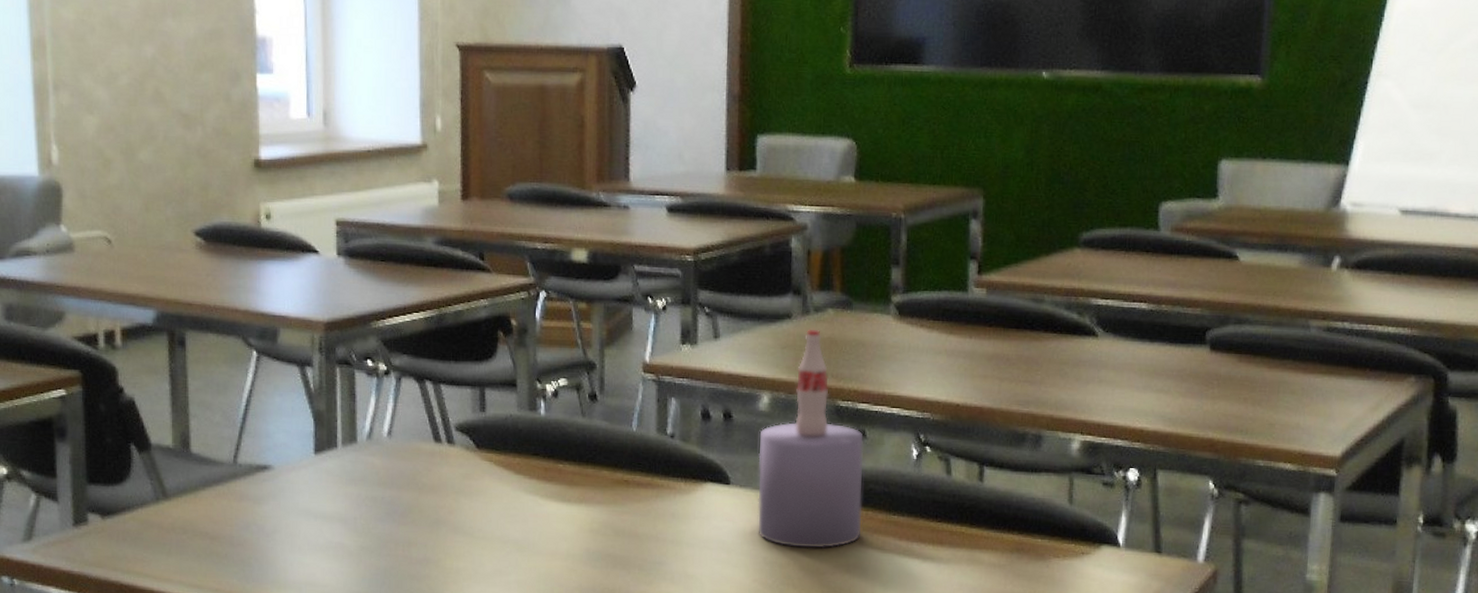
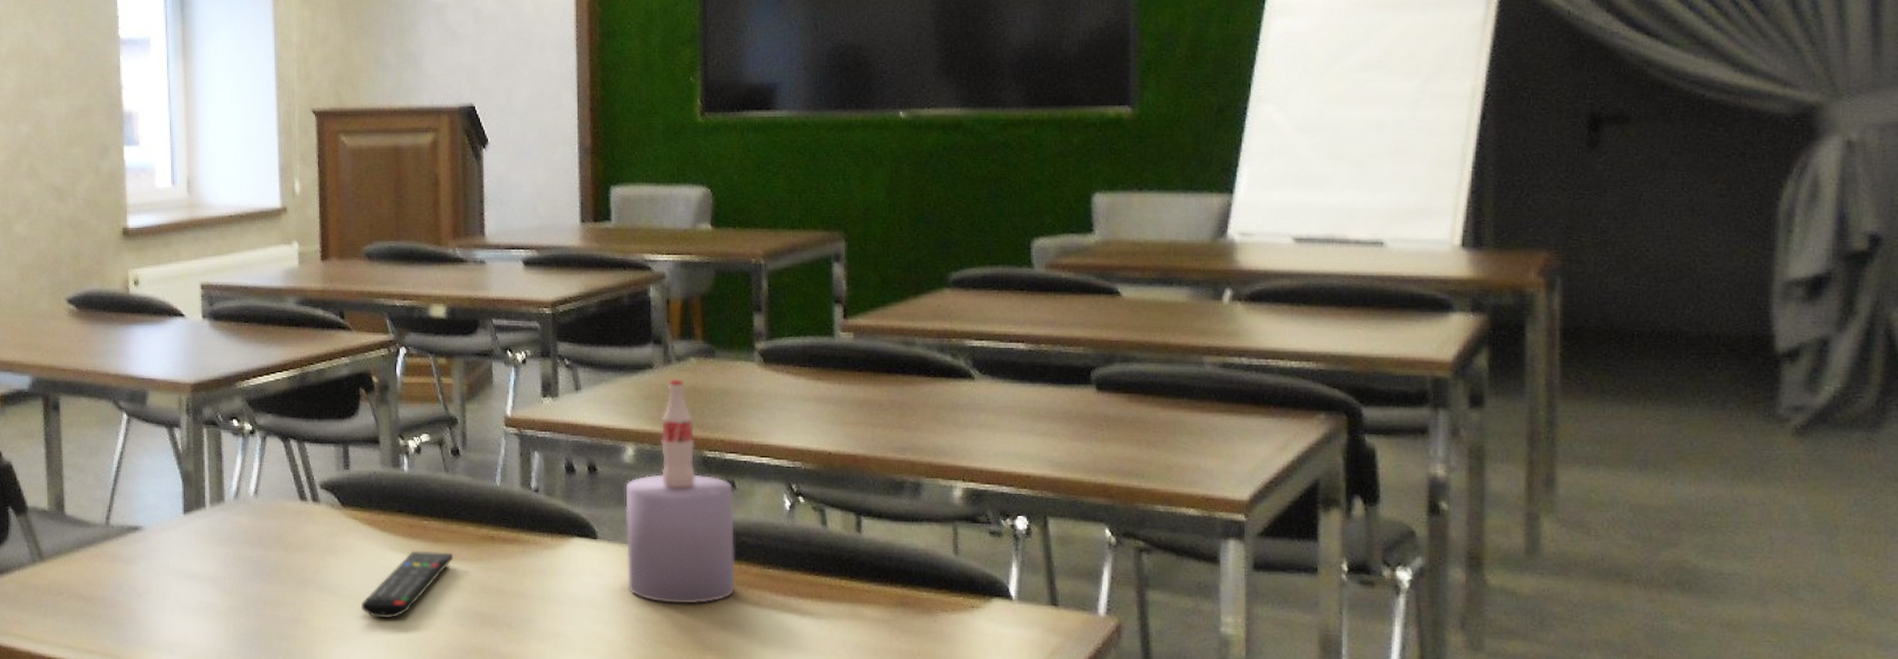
remote control: none [494,493,587,560] -> present [361,550,453,619]

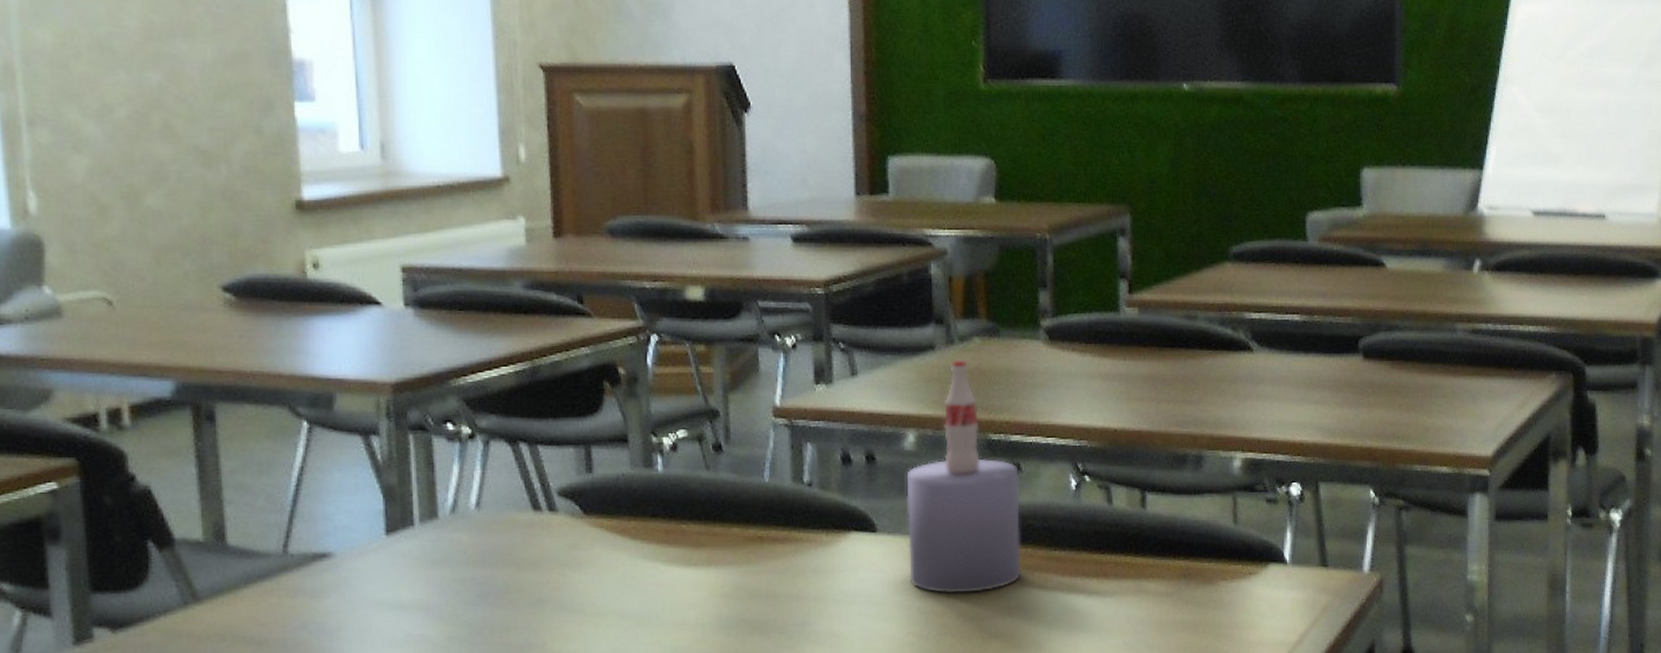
remote control: present [361,550,453,619] -> none [610,557,716,636]

